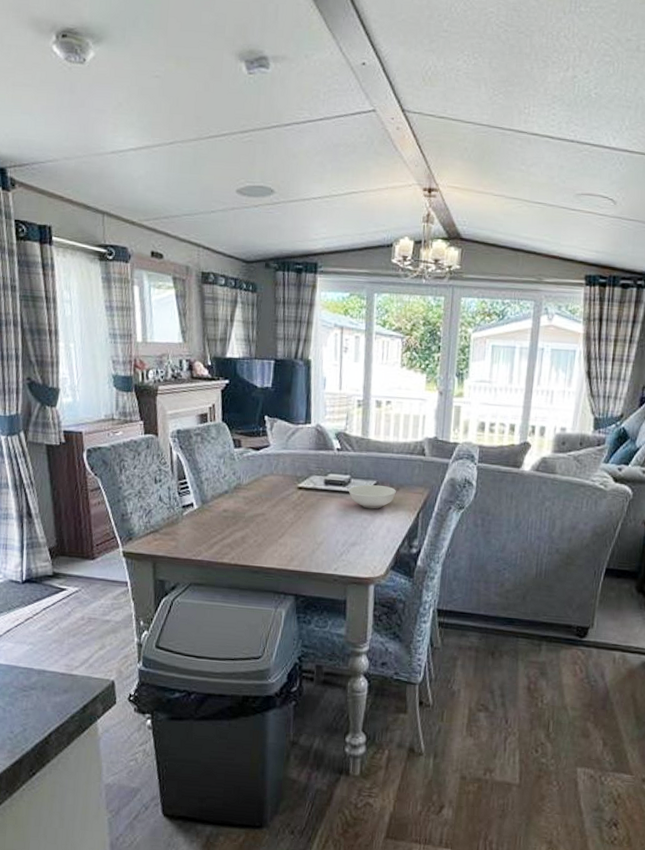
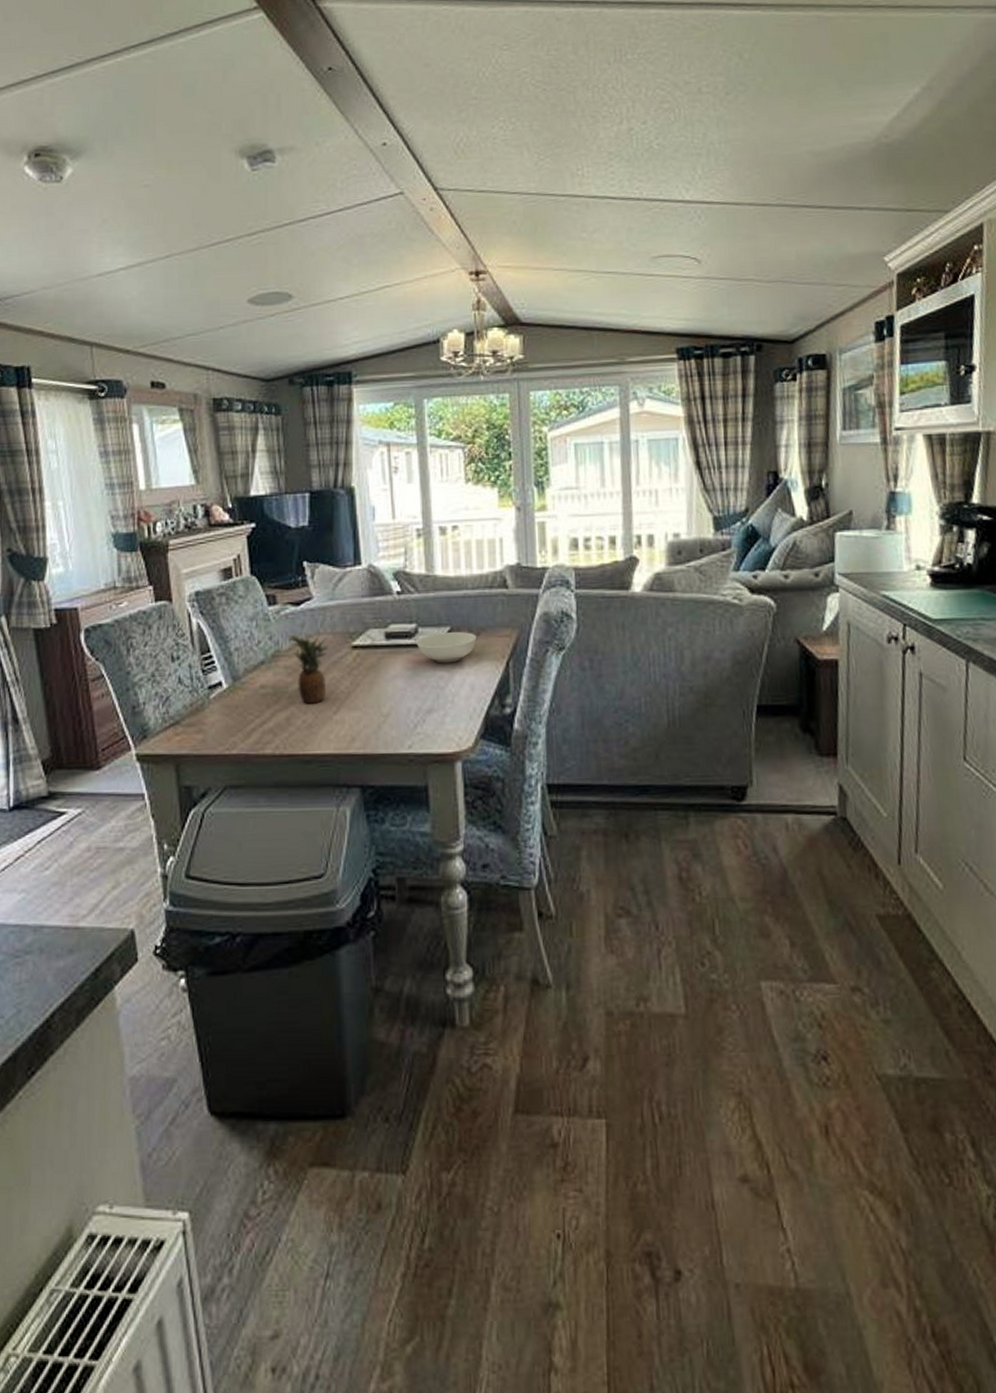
fruit: none [247,472,280,529] -> present [287,632,329,704]

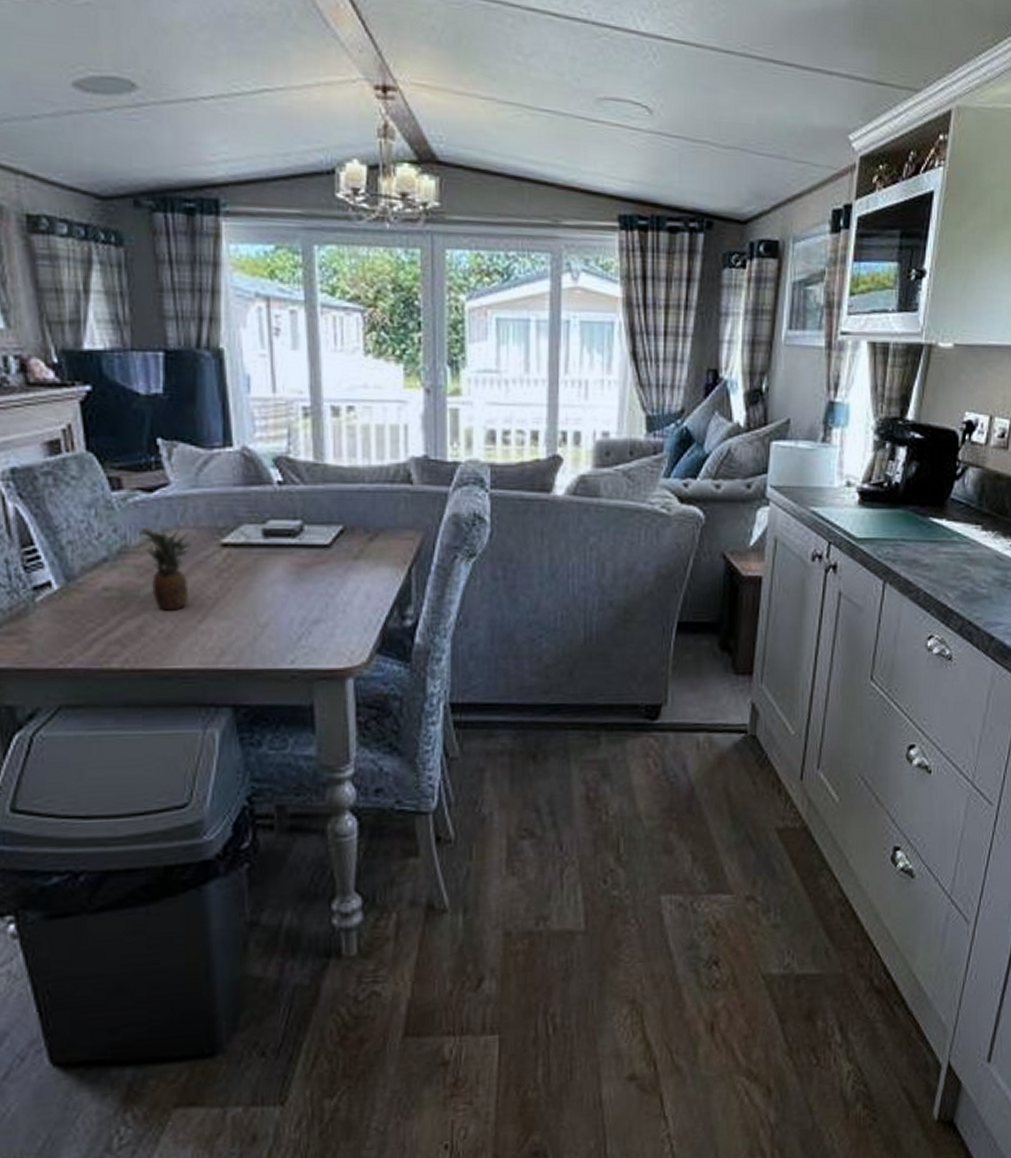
bowl: present [416,632,477,663] -> none [301,532,374,568]

